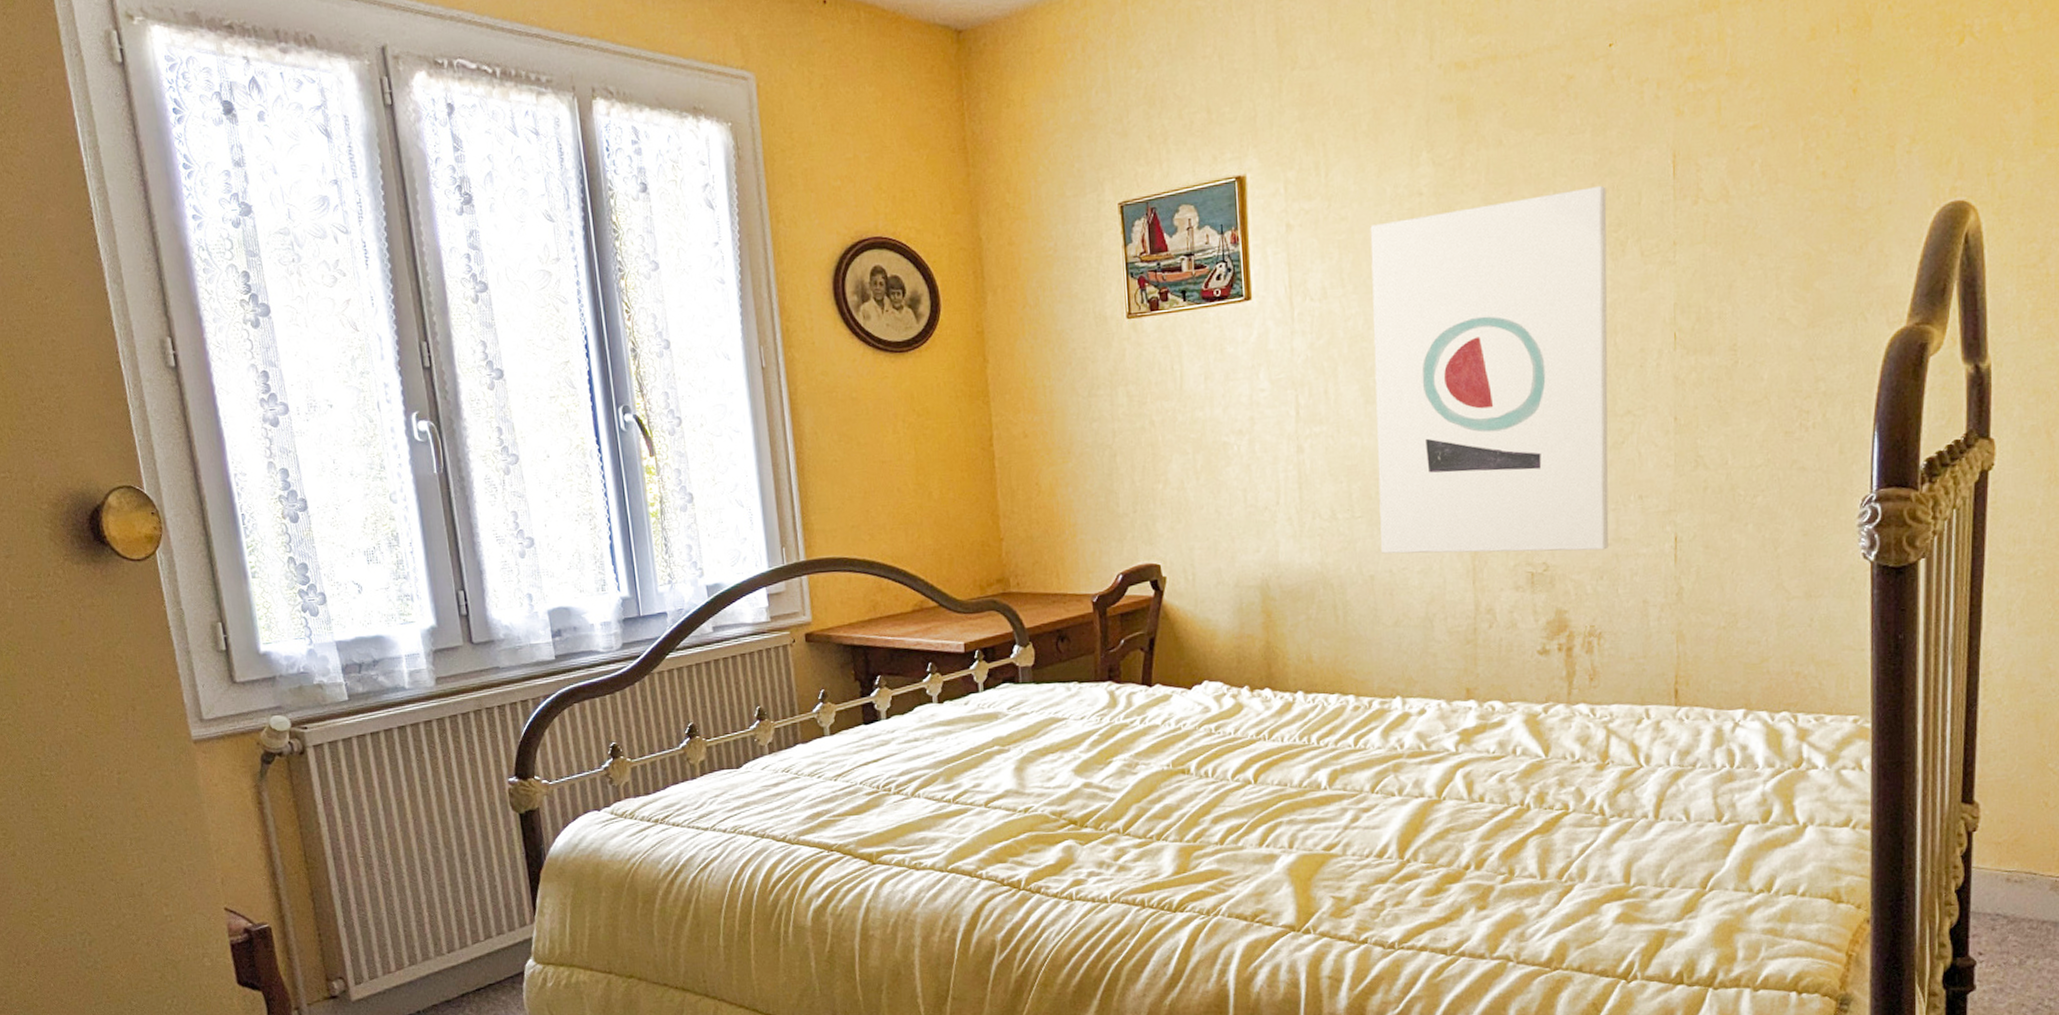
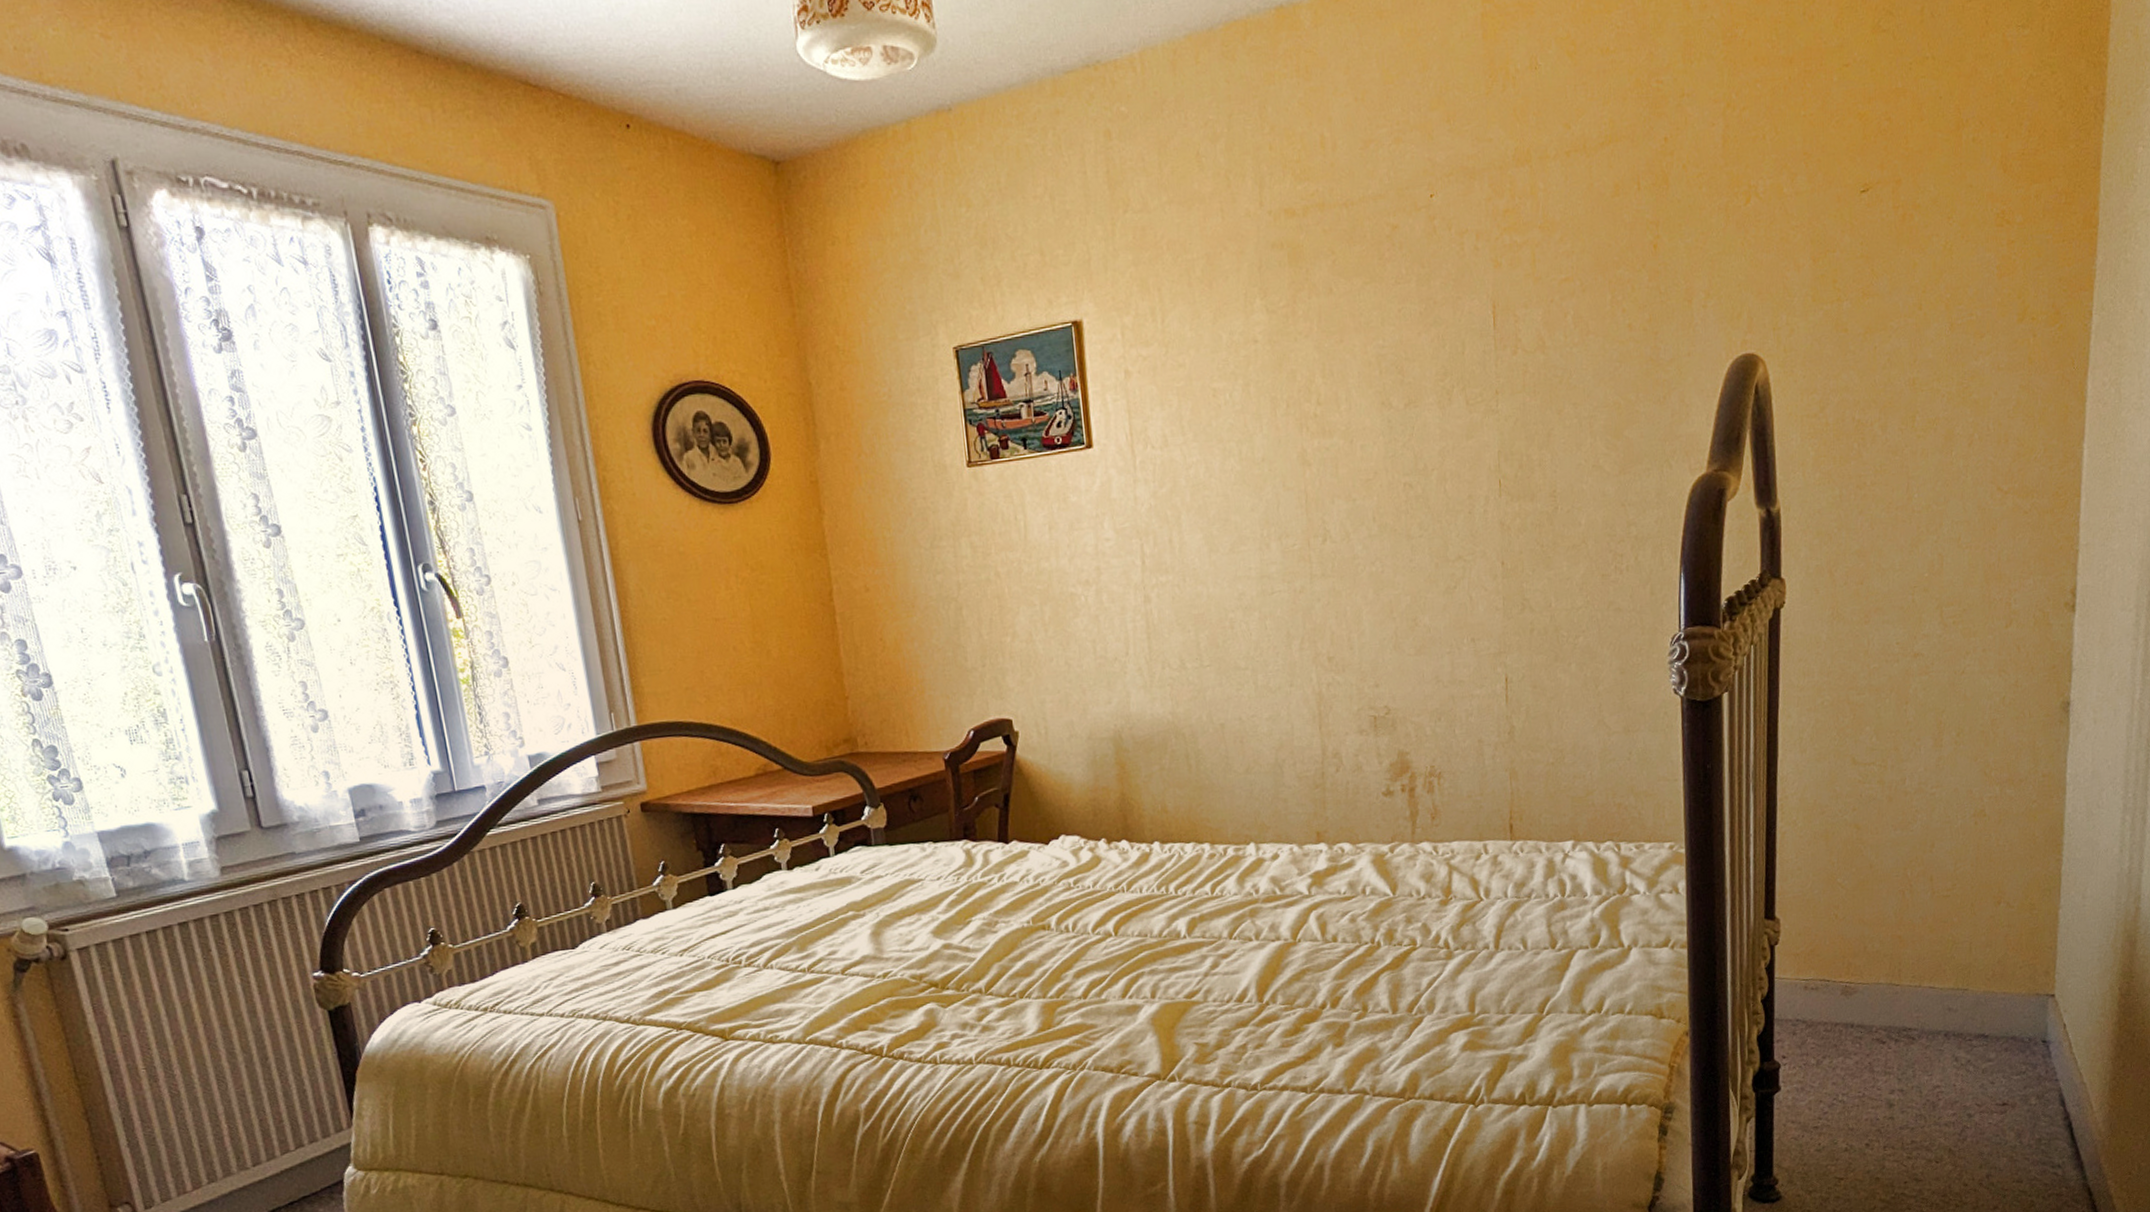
wall art: present [1370,185,1609,554] -> none [1207,335,1445,702]

